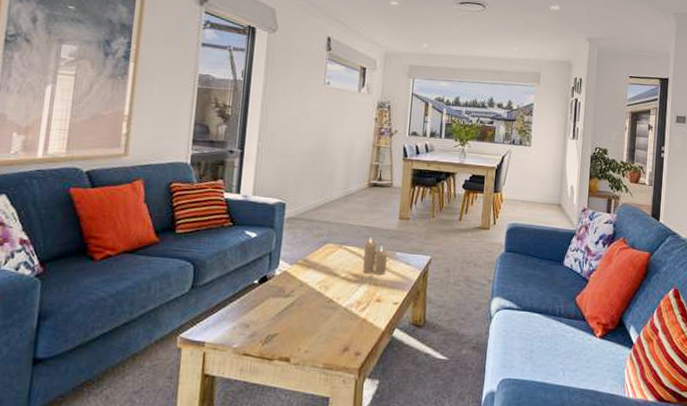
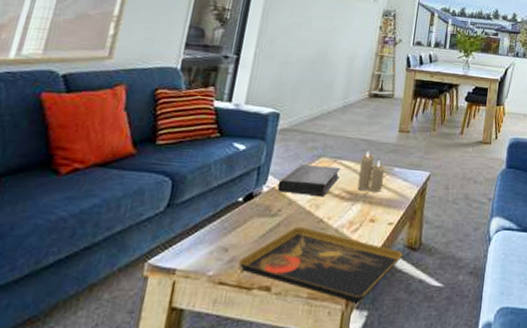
decorative tray: none [260,306,409,374] -> present [239,226,404,304]
book: none [289,250,346,280] -> present [277,165,341,197]

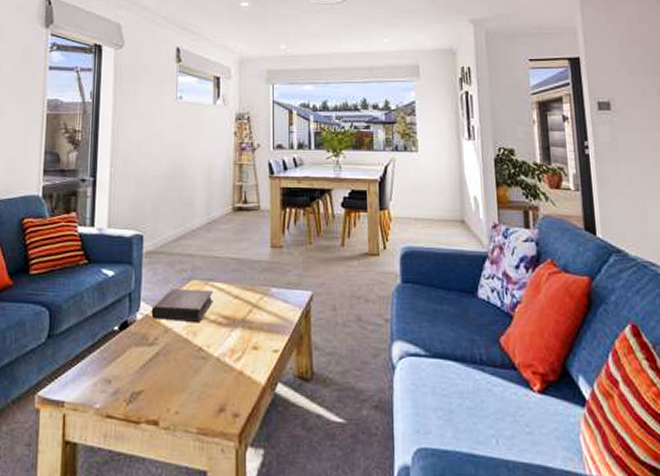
decorative tray: present [239,226,404,304] -> none [123,356,295,441]
candle: present [357,150,385,192] -> none [233,270,261,316]

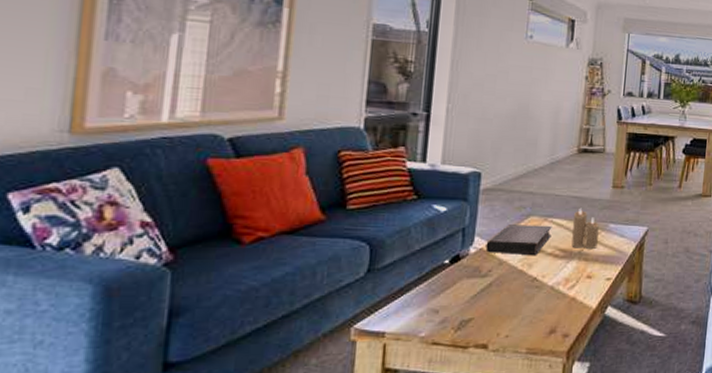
candle: none [233,270,261,316] -> present [571,208,599,249]

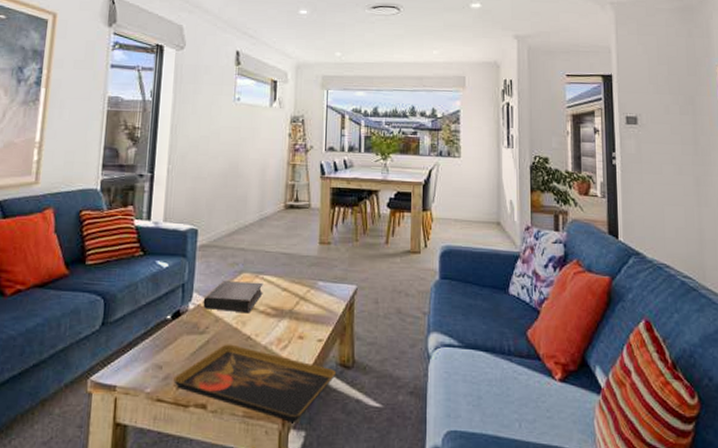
decorative tray: none [451,286,623,356] -> present [174,344,337,424]
candle: present [571,208,599,249] -> none [282,264,308,307]

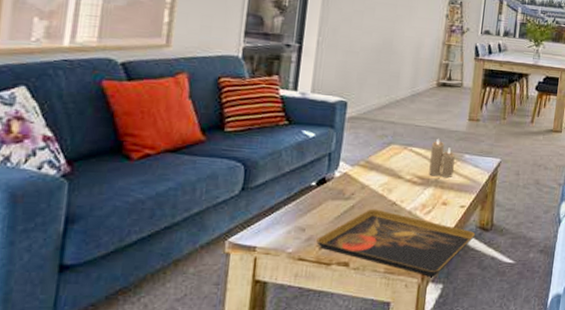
book: present [203,281,263,314] -> none [349,151,412,182]
candle: none [282,264,308,307] -> present [429,138,455,177]

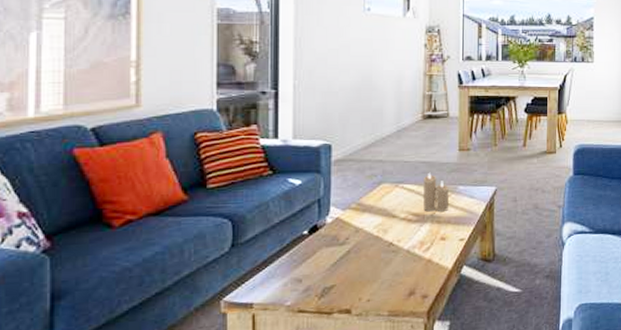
decorative tray: present [316,209,476,278] -> none [315,251,478,316]

